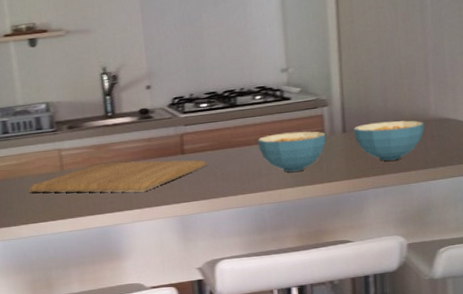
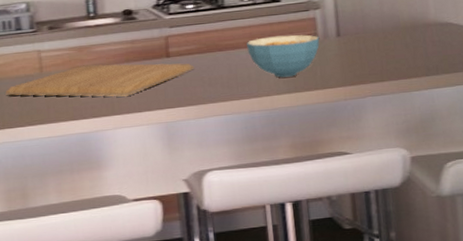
cereal bowl: present [353,120,425,161] -> none [347,24,425,67]

